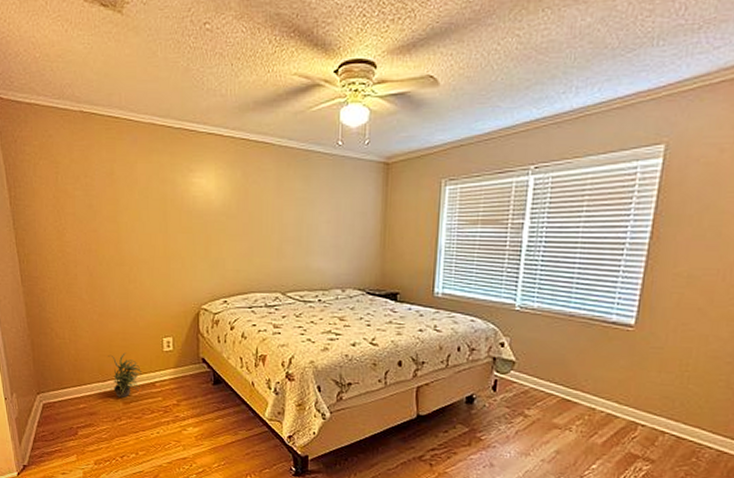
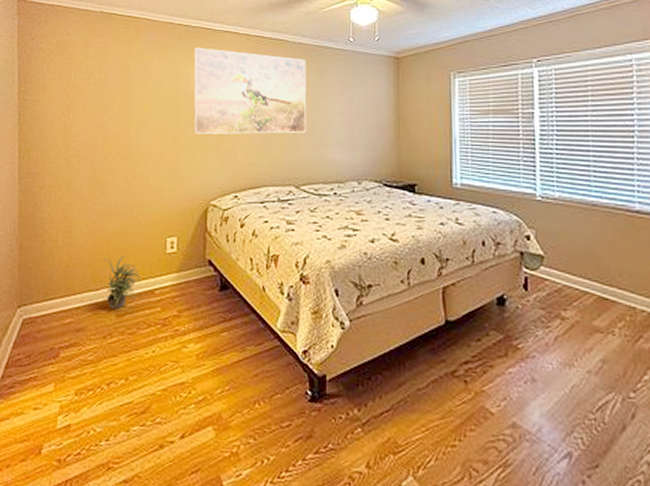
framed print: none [178,151,293,242] -> present [193,48,307,134]

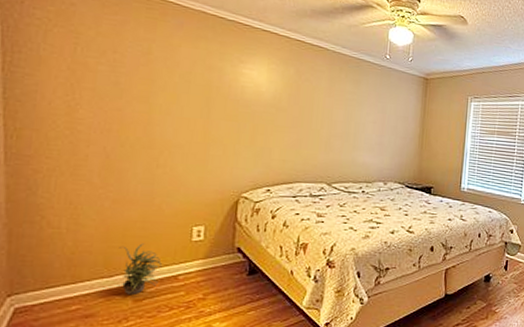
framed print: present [193,48,307,134] -> none [226,42,345,137]

